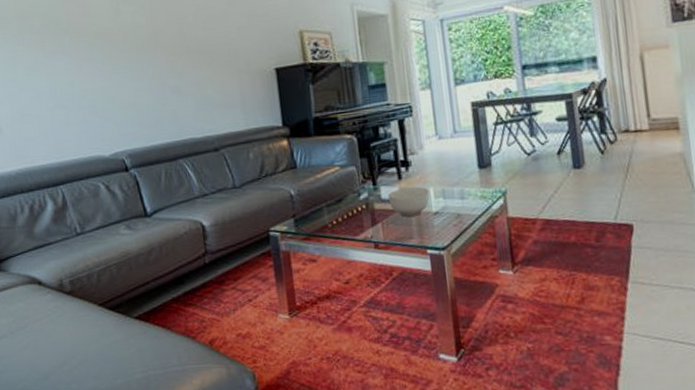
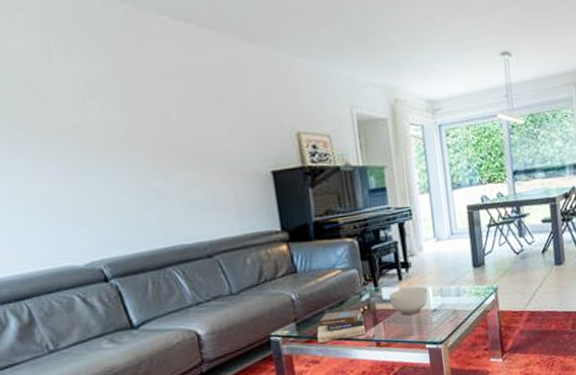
books: none [314,207,365,241] -> present [317,309,367,343]

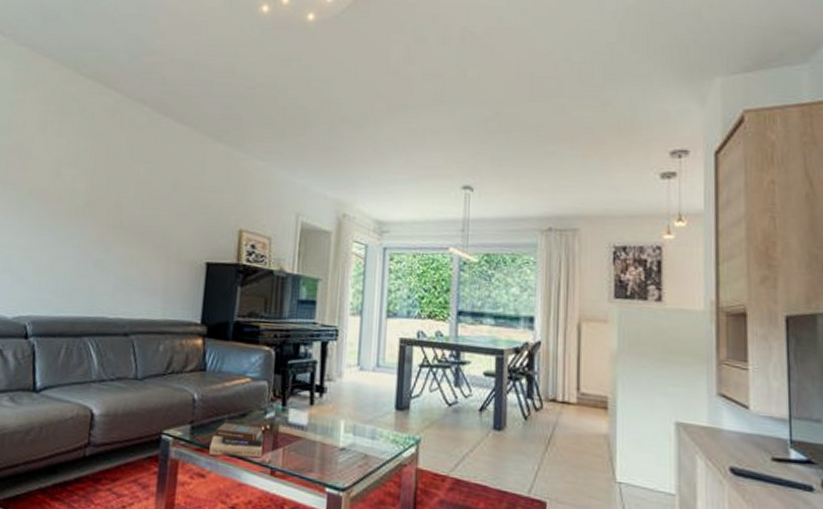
bowl: present [388,287,428,316] -> none [295,415,340,448]

